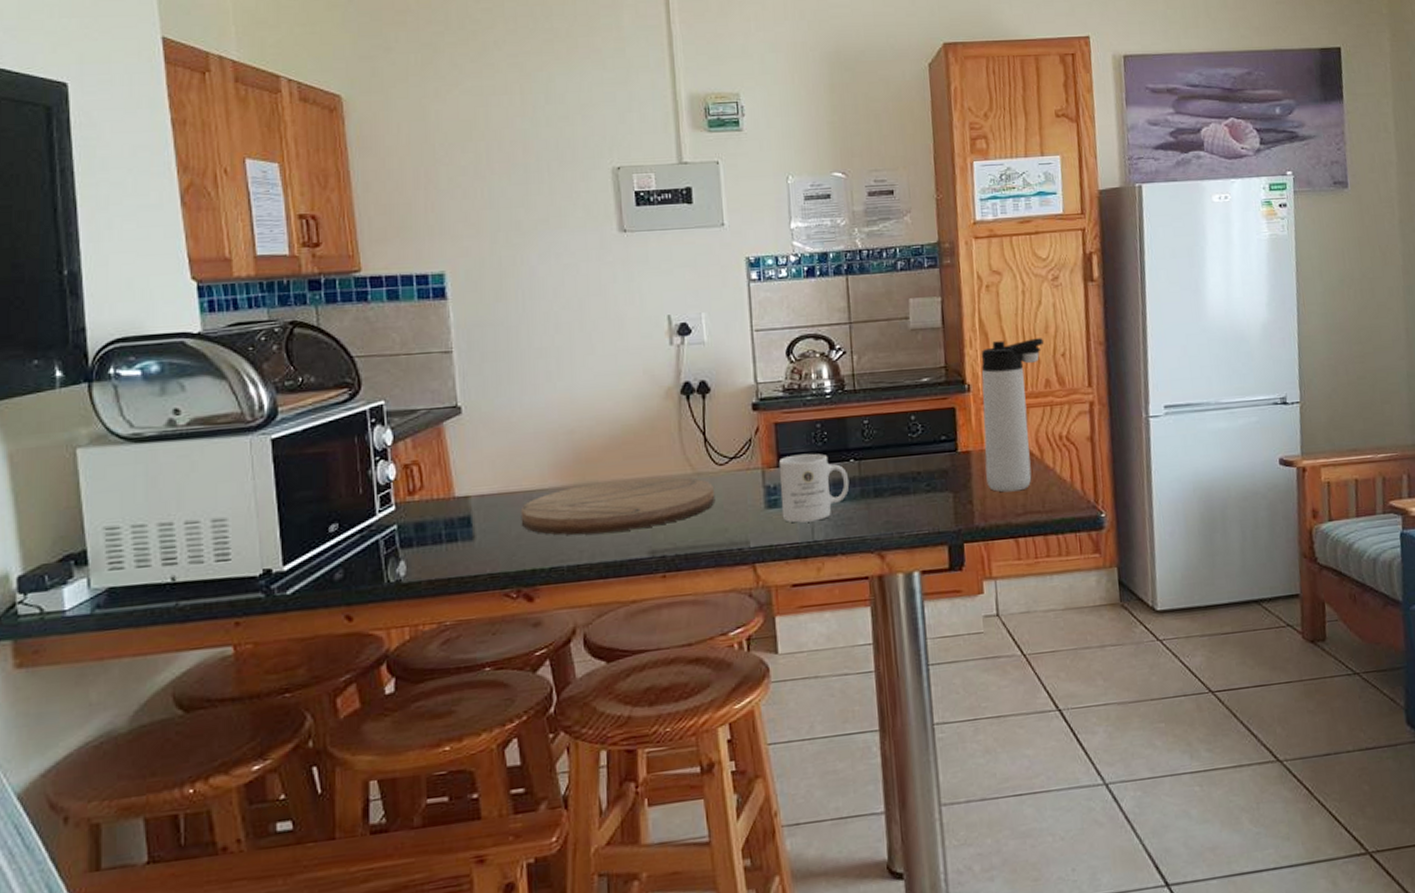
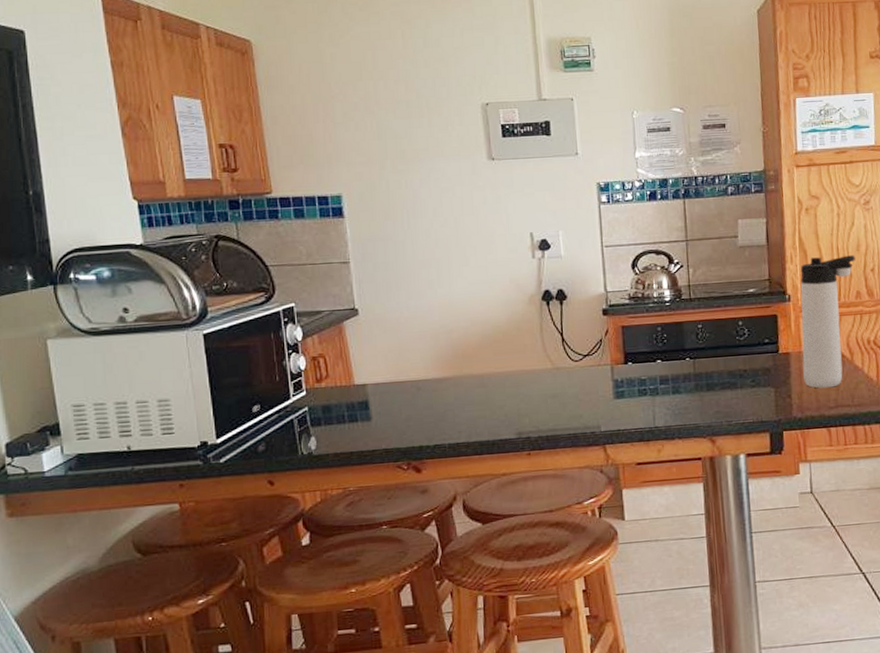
cutting board: present [520,477,716,536] -> none [409,370,572,419]
mug: present [778,453,850,523] -> none [625,352,686,412]

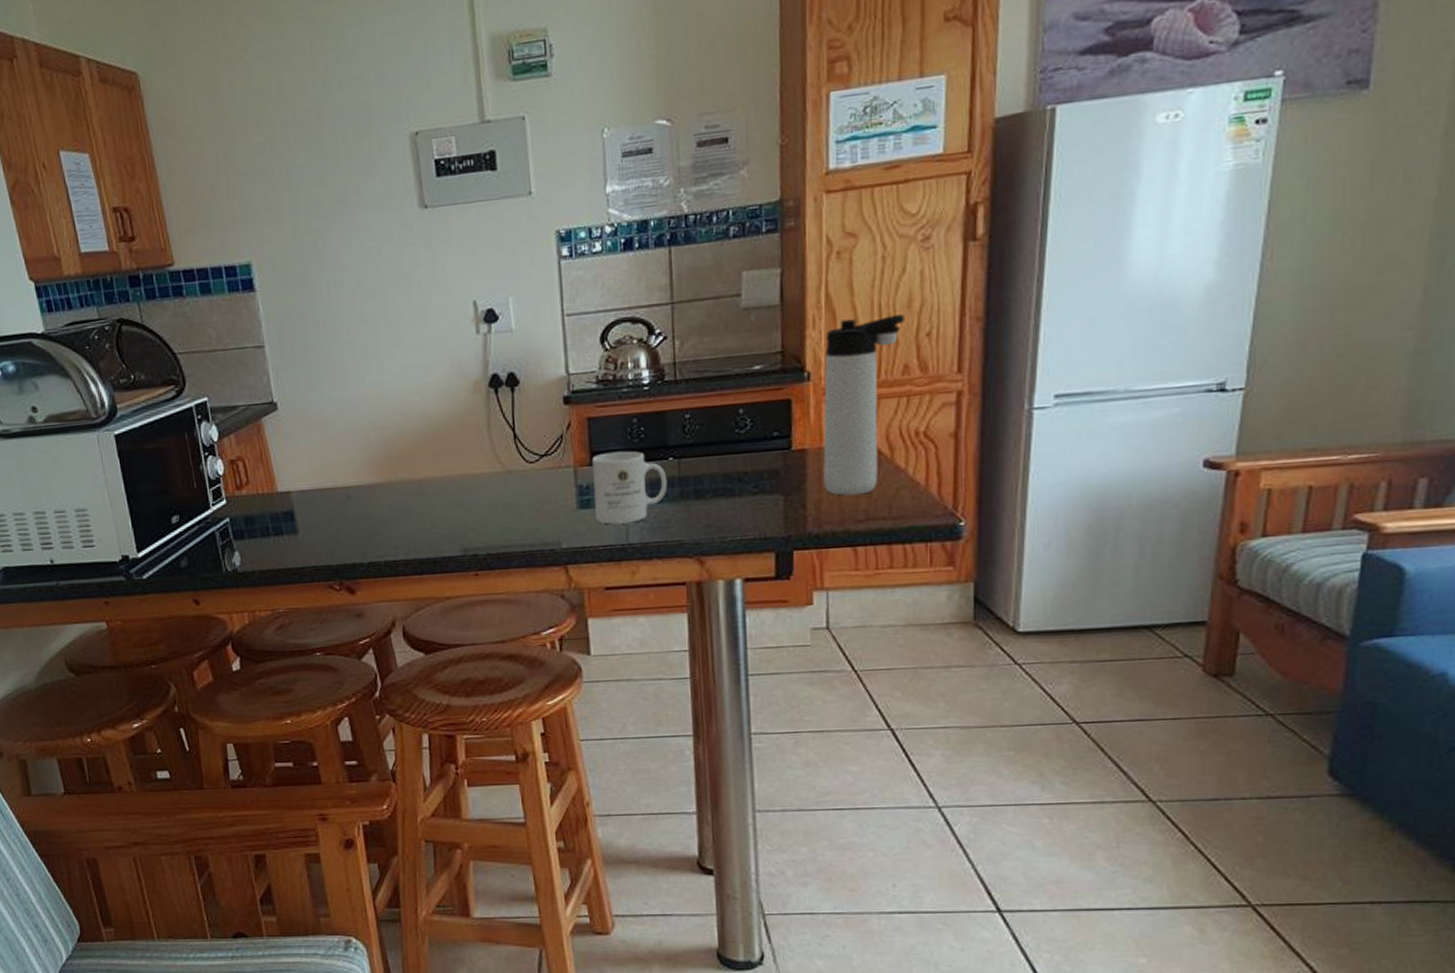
mug: none [625,352,686,412] -> present [591,451,668,525]

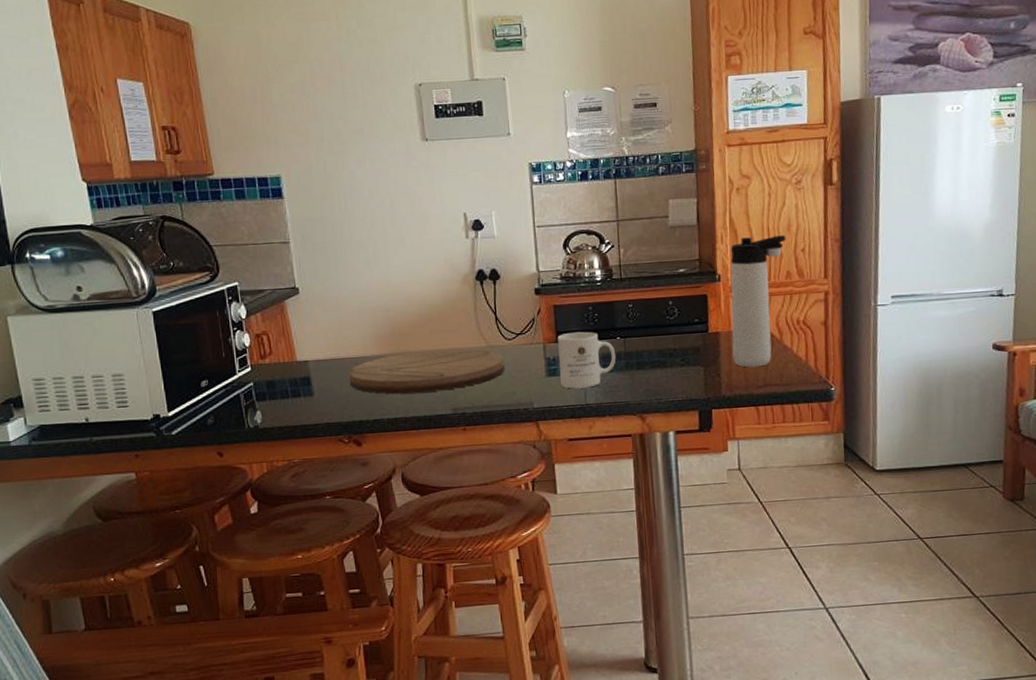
cutting board: none [338,474,527,532] -> present [349,348,505,395]

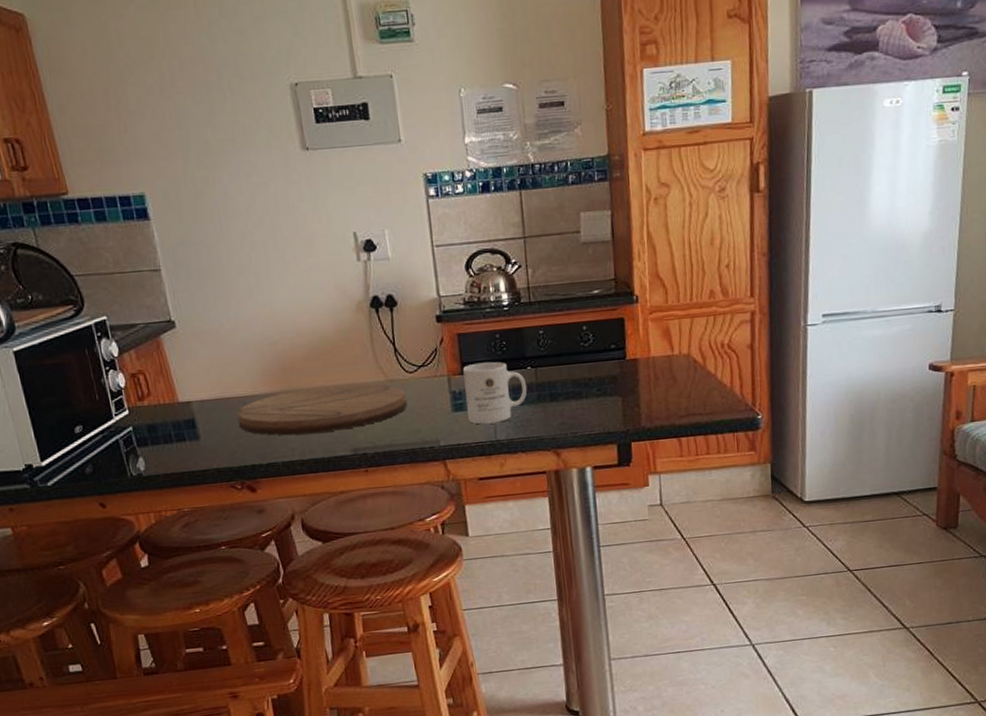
thermos bottle: present [730,235,786,368] -> none [648,250,709,397]

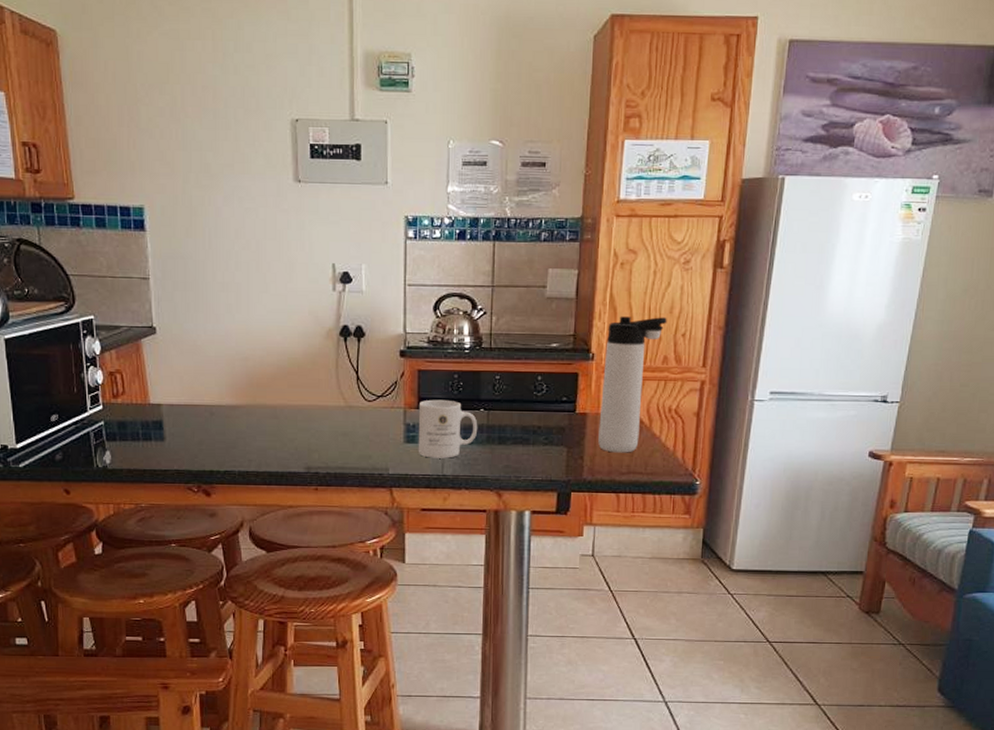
cutting board: present [237,383,408,436] -> none [202,405,363,448]
thermos bottle: none [648,250,709,397] -> present [598,316,667,453]

